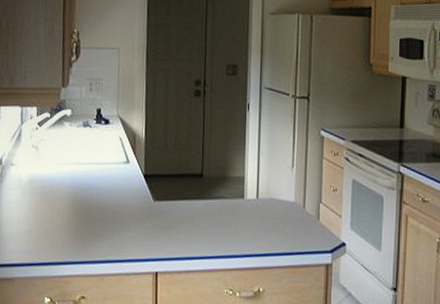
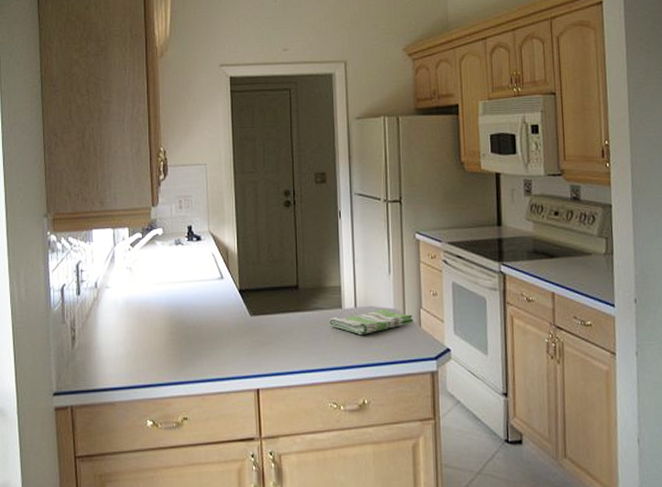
dish towel: none [230,201,312,225] -> present [329,309,413,334]

